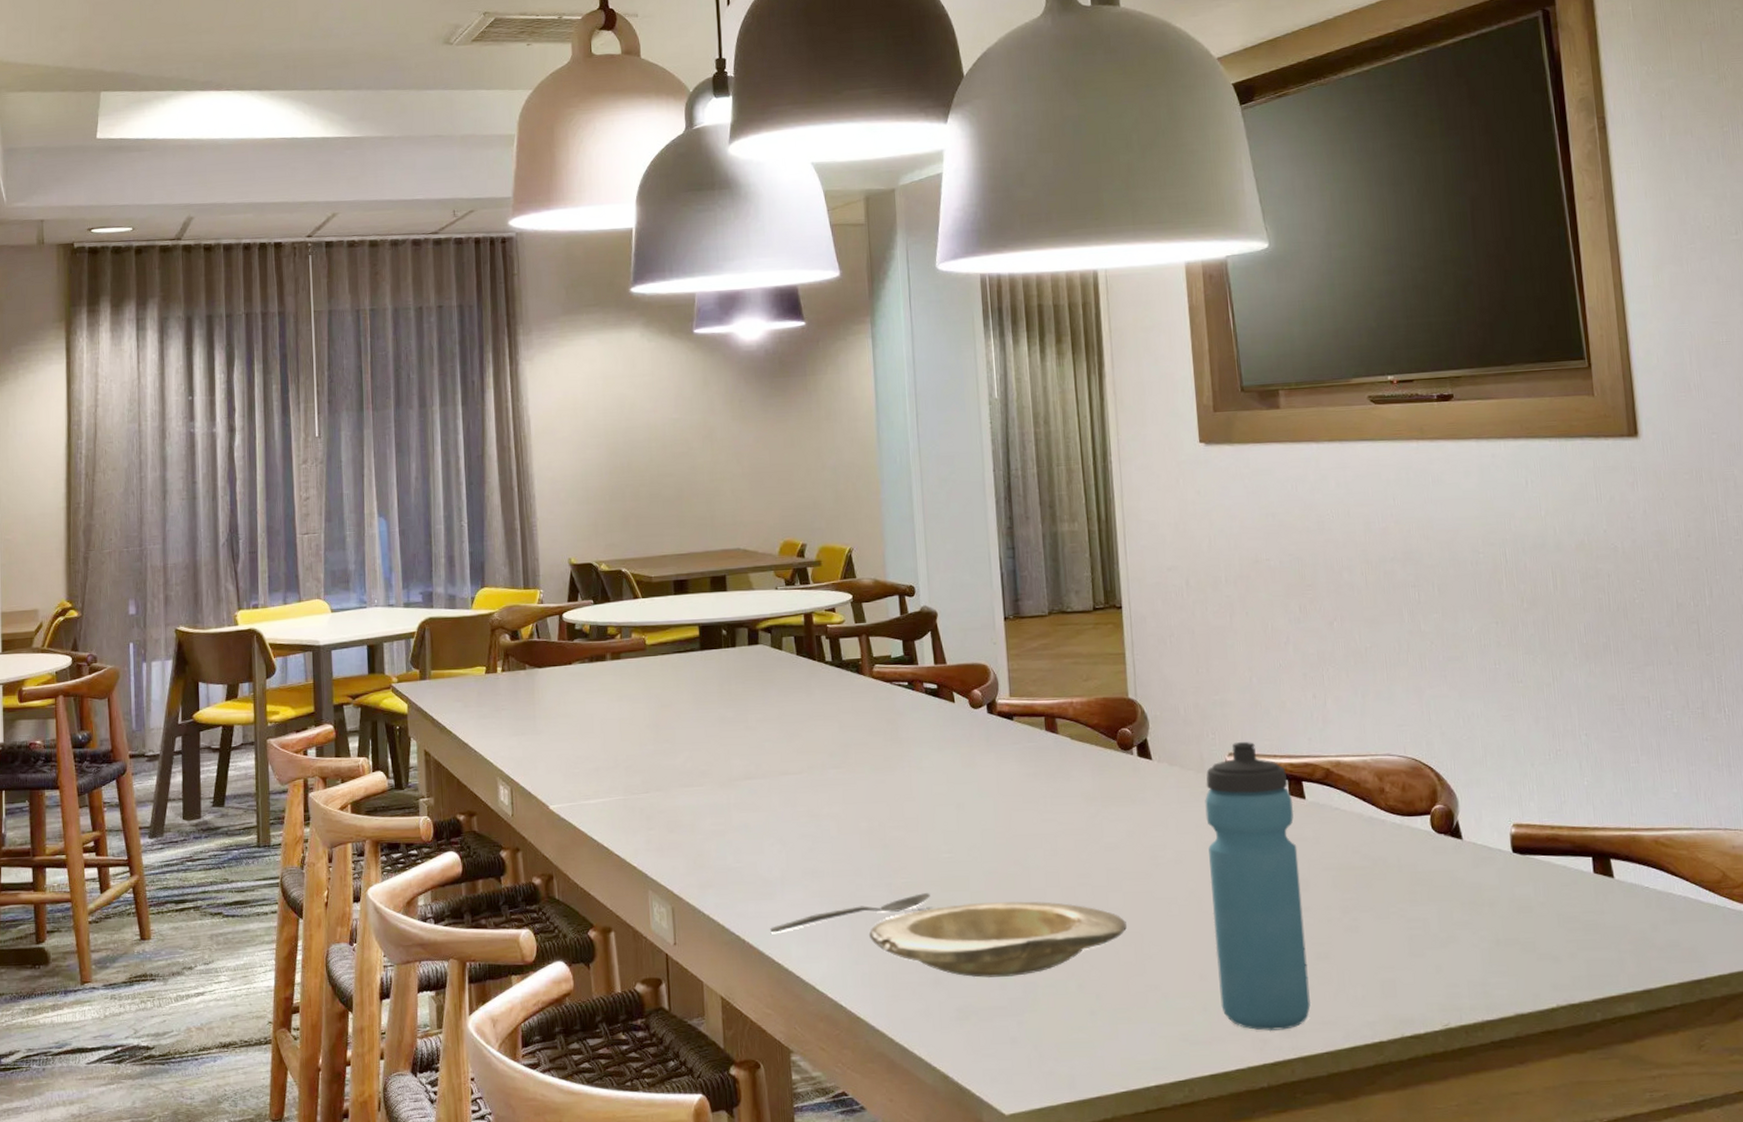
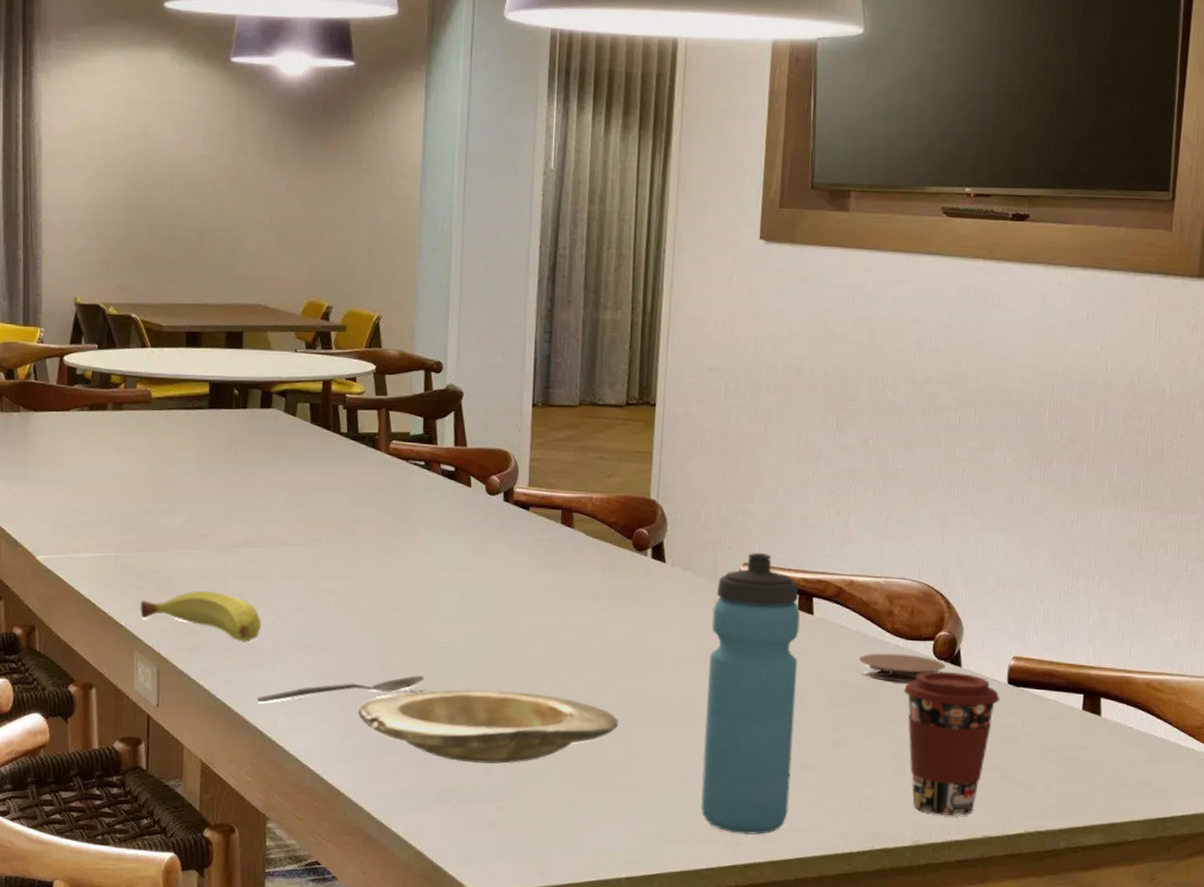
fruit: none [651,826,768,874] -> present [140,590,262,642]
coaster: none [1358,830,1447,861] -> present [859,653,946,683]
coffee cup: none [1407,845,1508,996] -> present [903,671,1000,817]

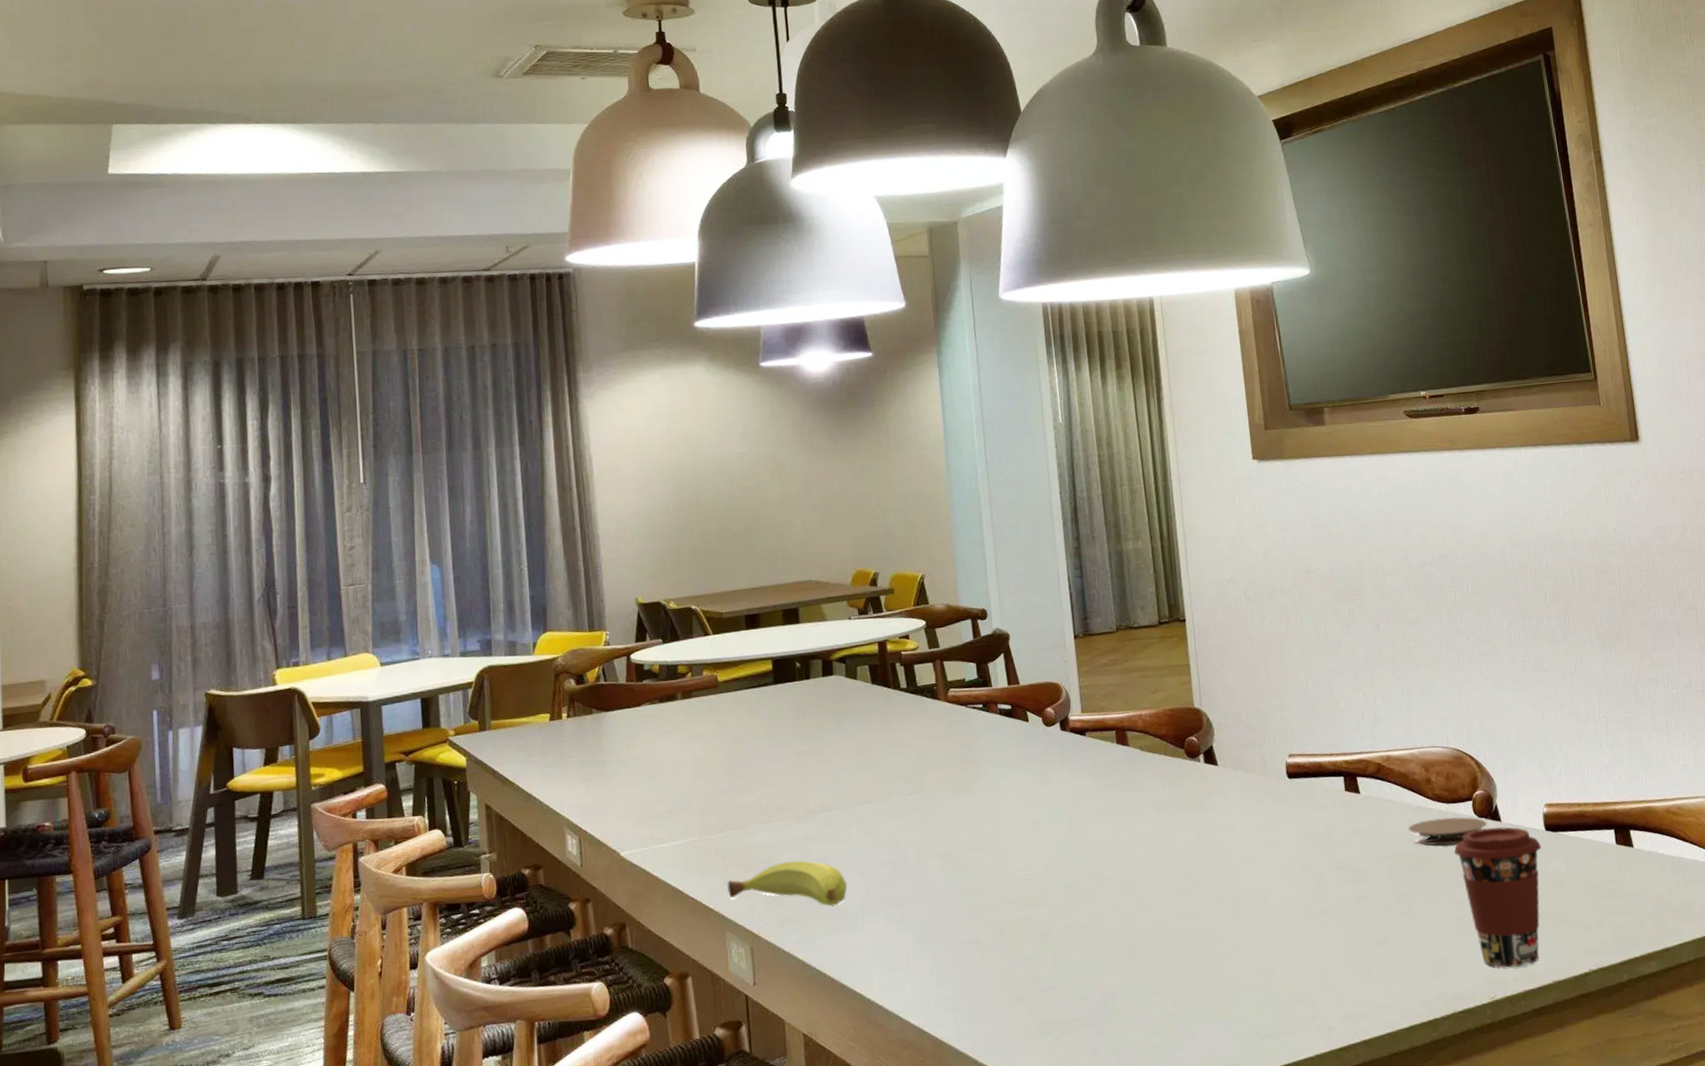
spoon: present [257,676,424,703] -> none [851,911,1010,965]
plate: present [357,688,618,764] -> none [950,911,1199,991]
water bottle: present [701,552,801,835] -> none [1268,742,1371,1018]

